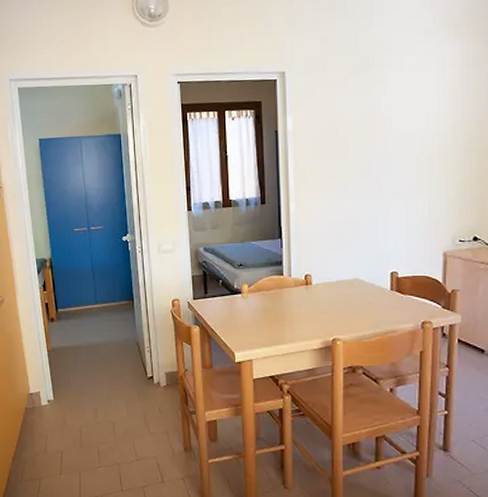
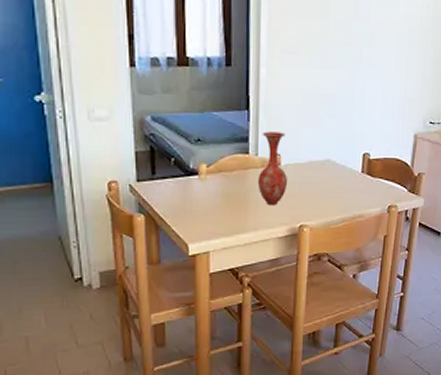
vase: none [292,256,318,320] -> present [257,131,287,206]

